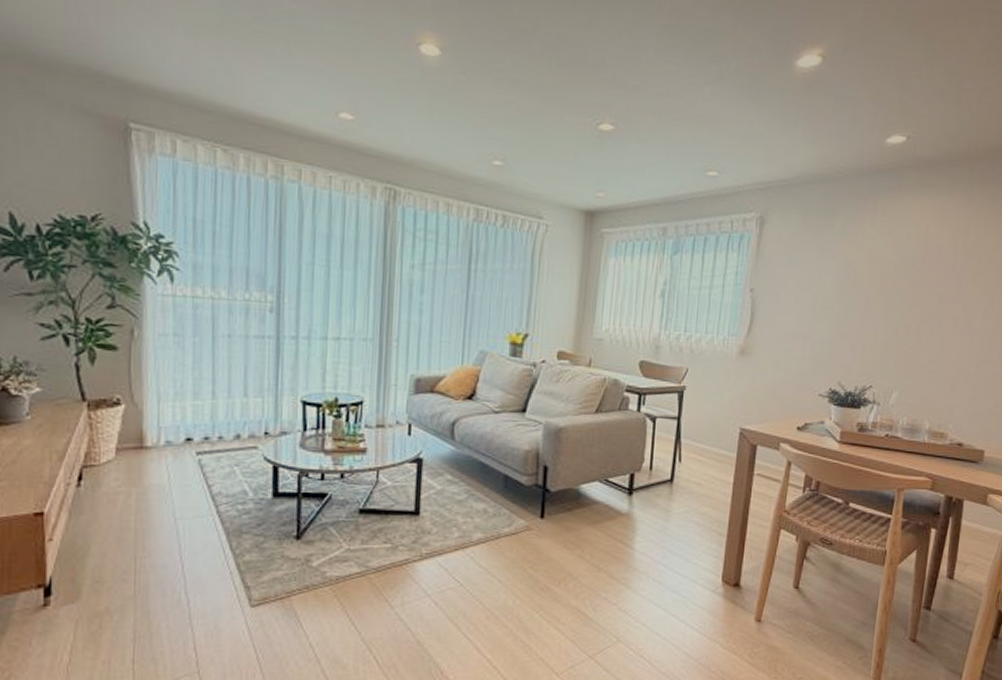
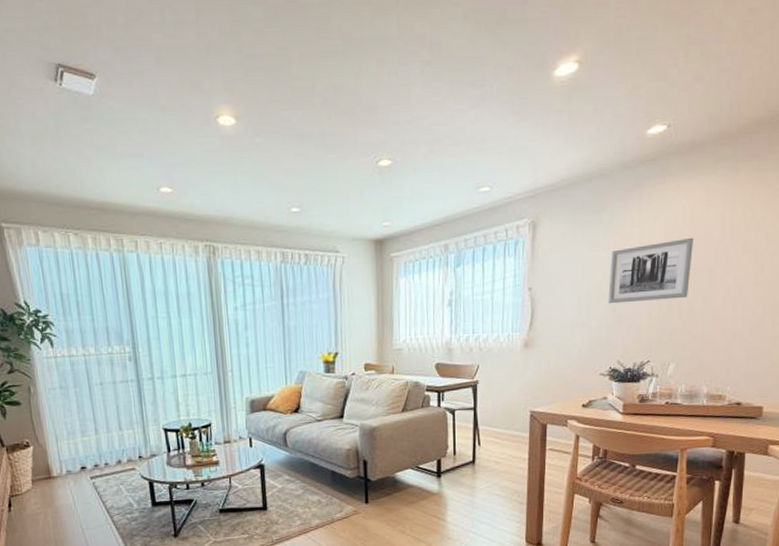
wall art: none [833,258,925,323] -> present [608,237,693,304]

